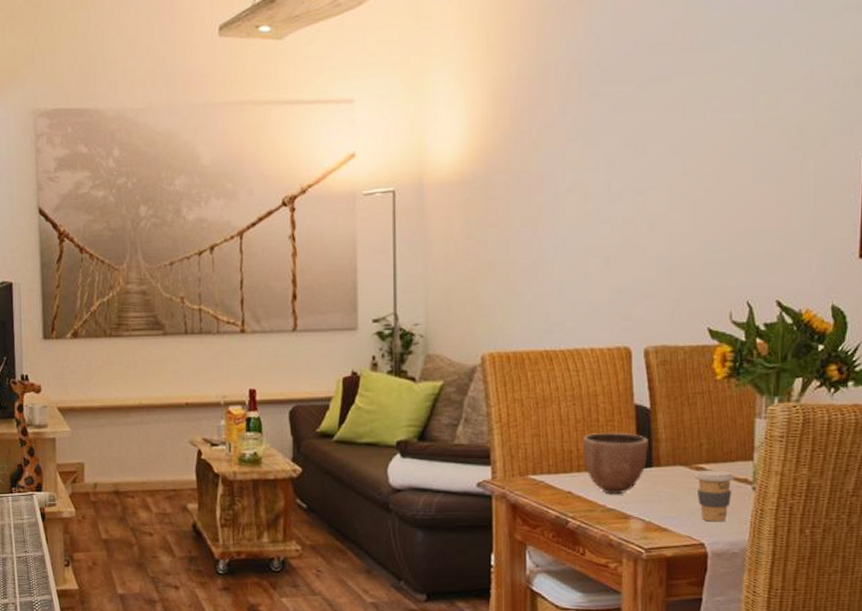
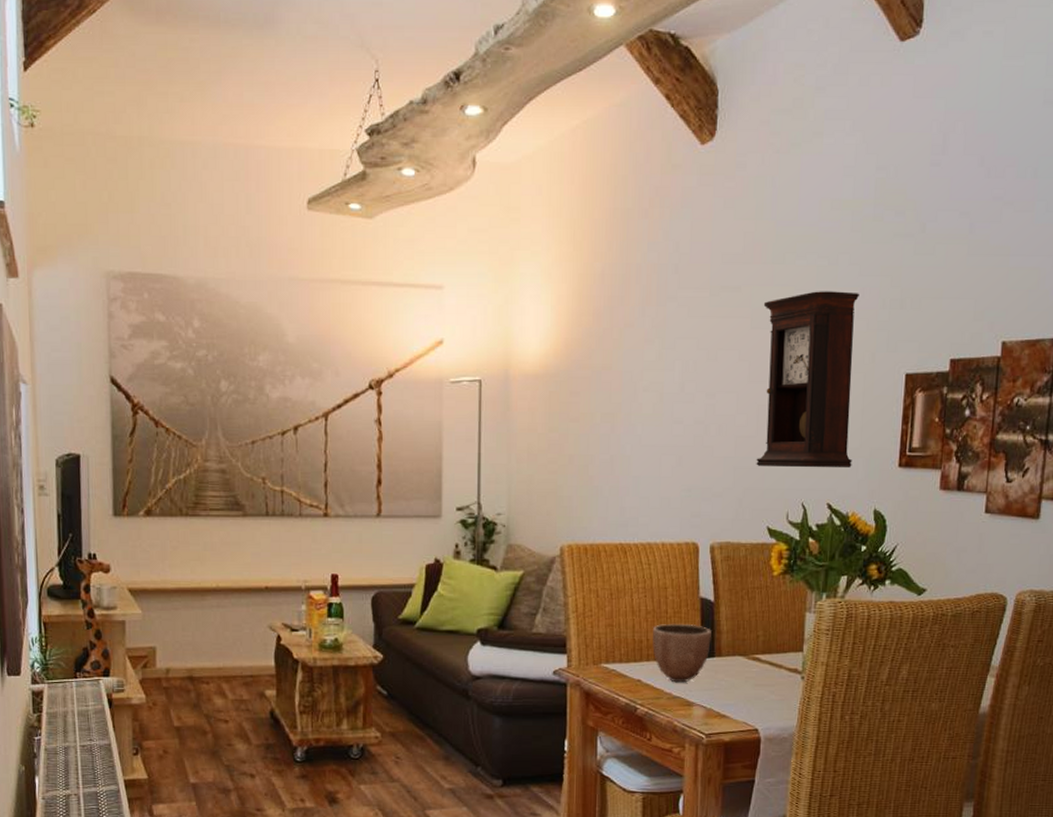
pendulum clock: none [693,73,806,264] -> present [756,291,859,469]
coffee cup: present [695,470,734,522] -> none [752,661,786,709]

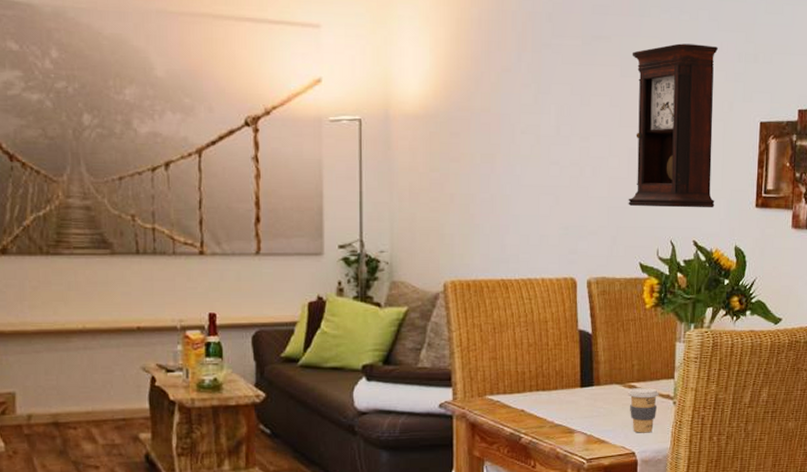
decorative bowl: present [652,623,712,683] -> none [535,355,590,412]
coffee cup: none [752,661,786,709] -> present [628,388,659,433]

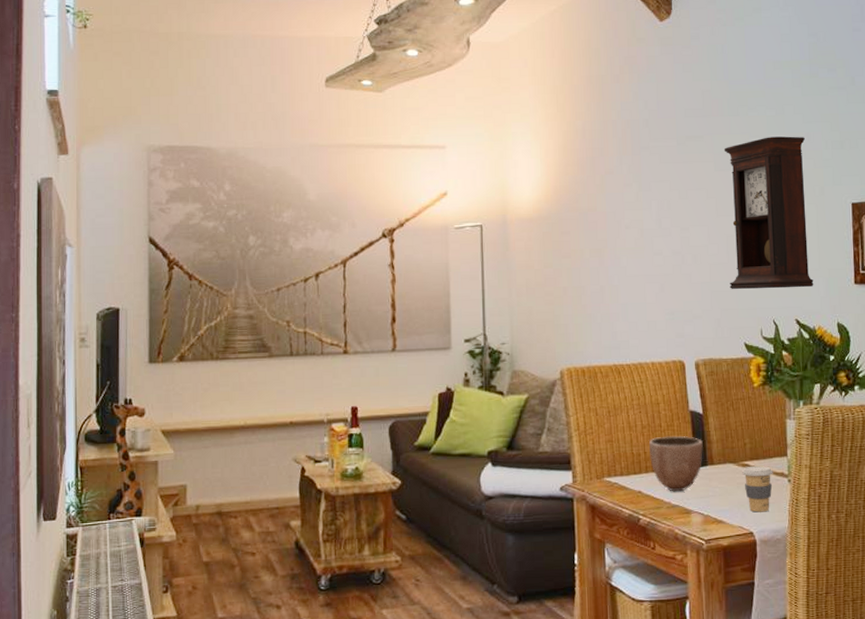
decorative bowl: none [535,355,590,412] -> present [649,436,703,492]

